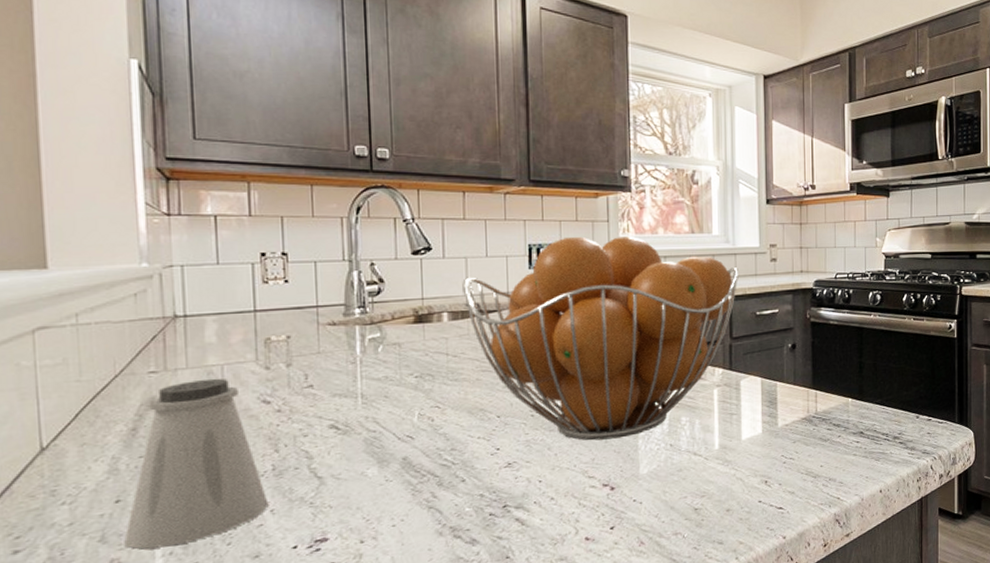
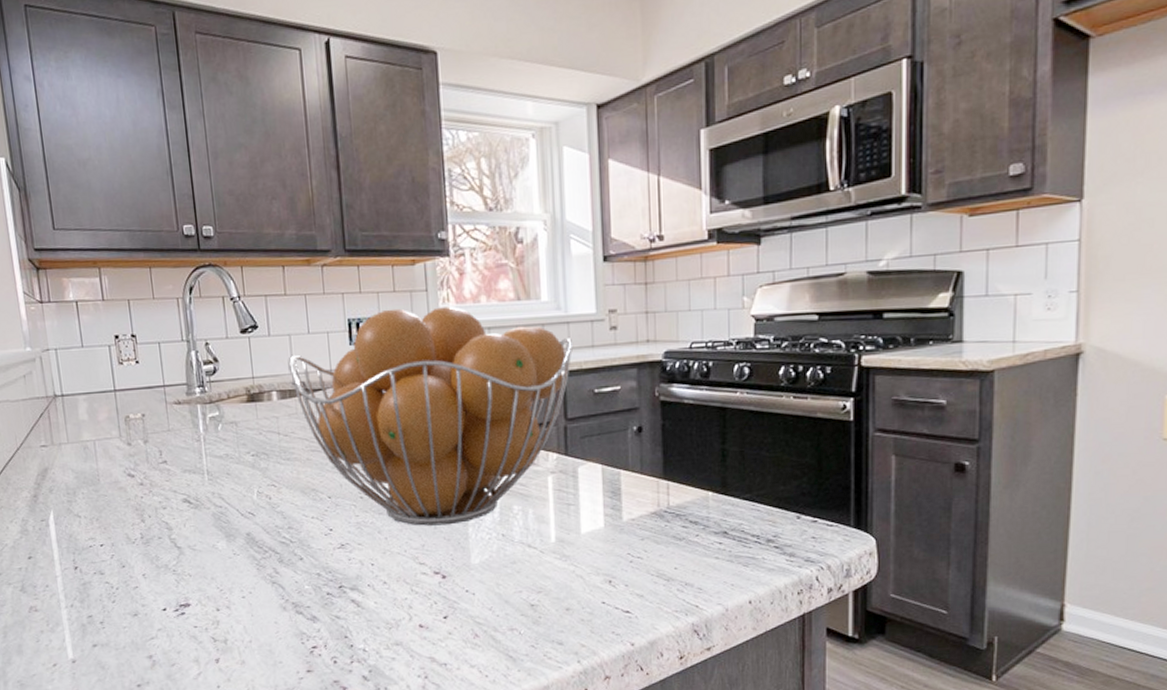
saltshaker: present [124,378,269,550] -> none [37,452,141,600]

